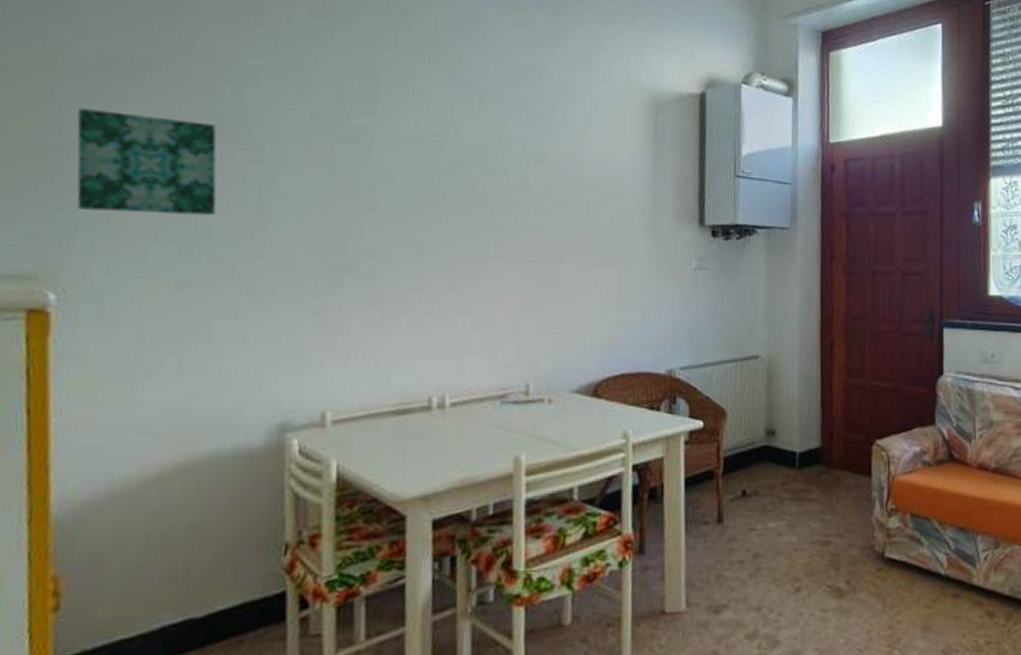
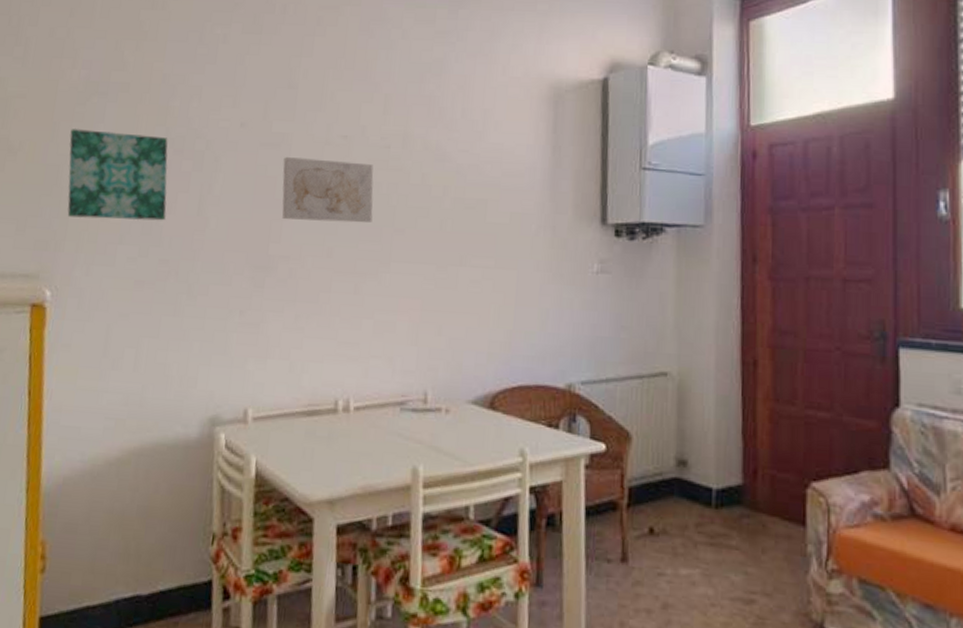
wall art: none [363,152,469,222] -> present [282,157,374,223]

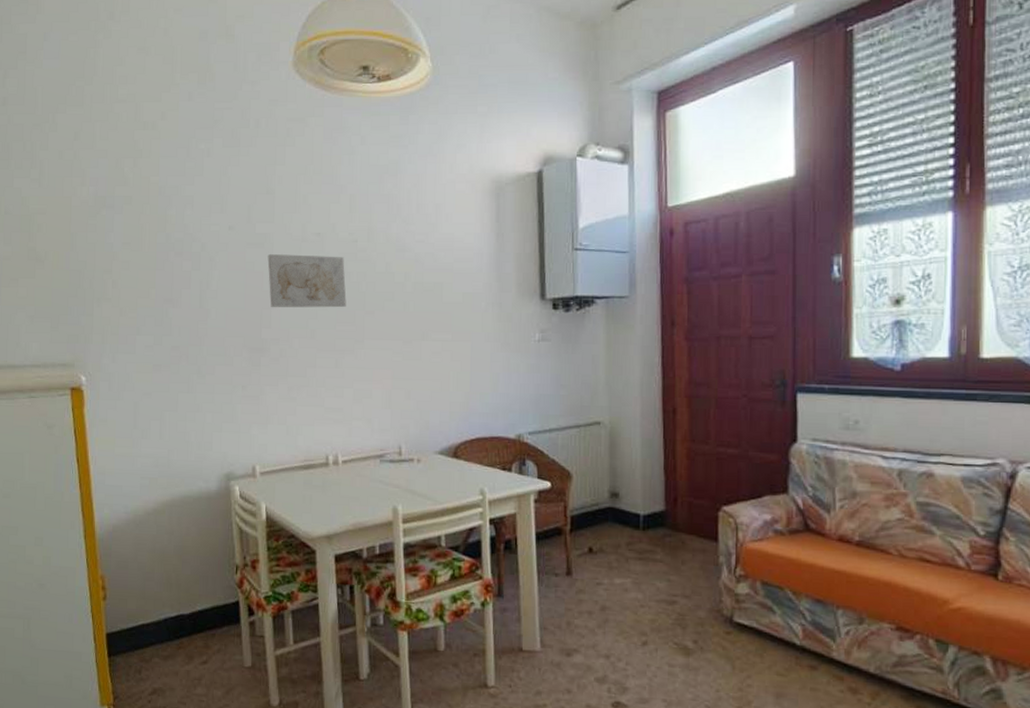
wall art: present [67,128,168,221] -> none [86,237,174,315]

